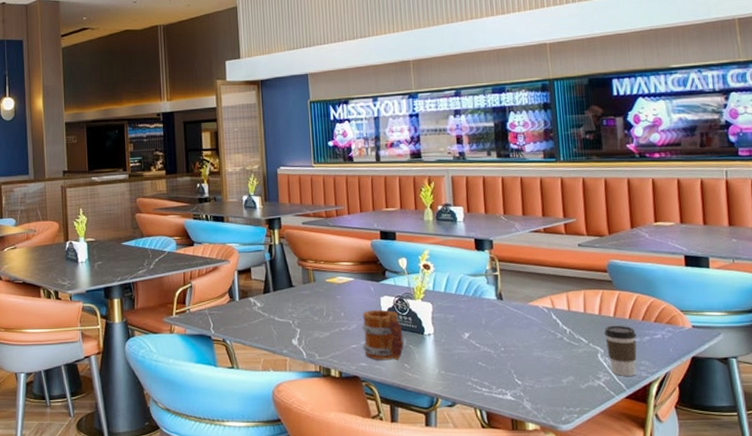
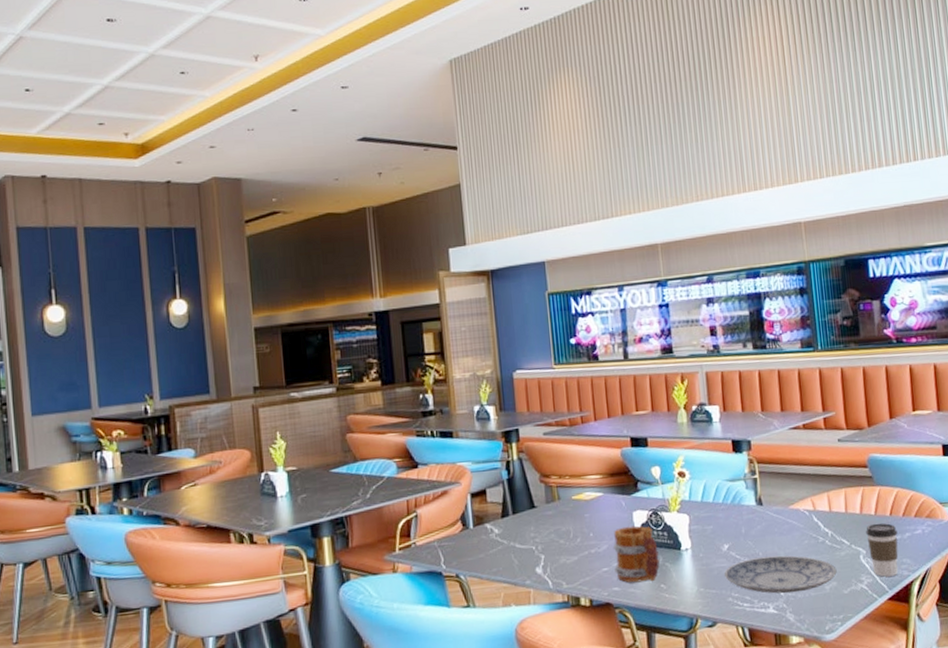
plate: none [465,347,574,383] -> present [725,555,837,594]

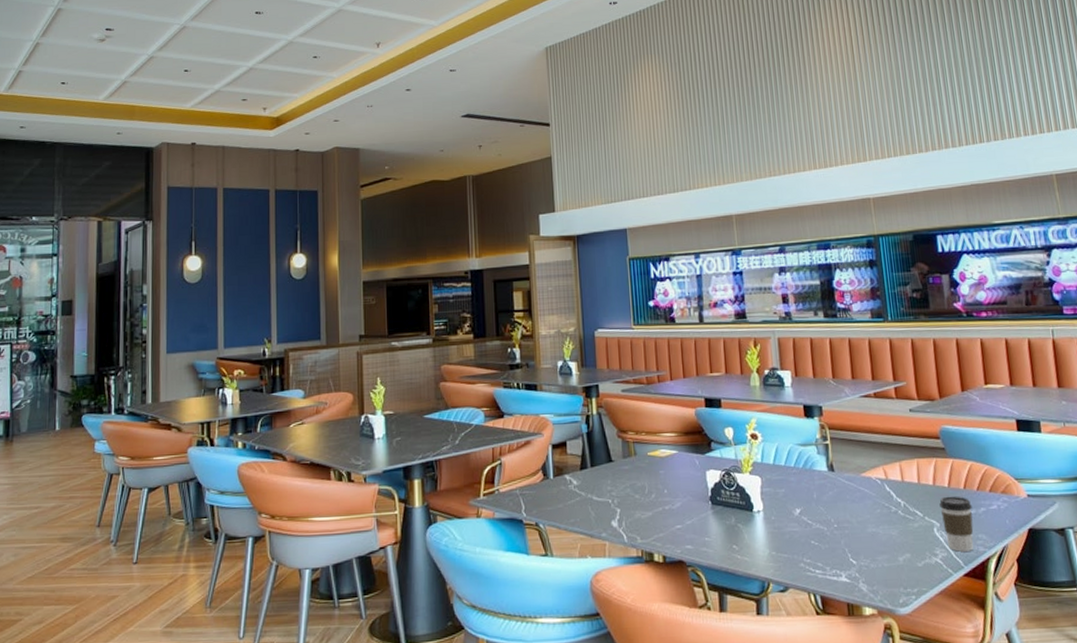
mug: present [612,525,660,583] -> none [686,484,732,542]
plate: present [725,555,837,594] -> none [796,523,910,563]

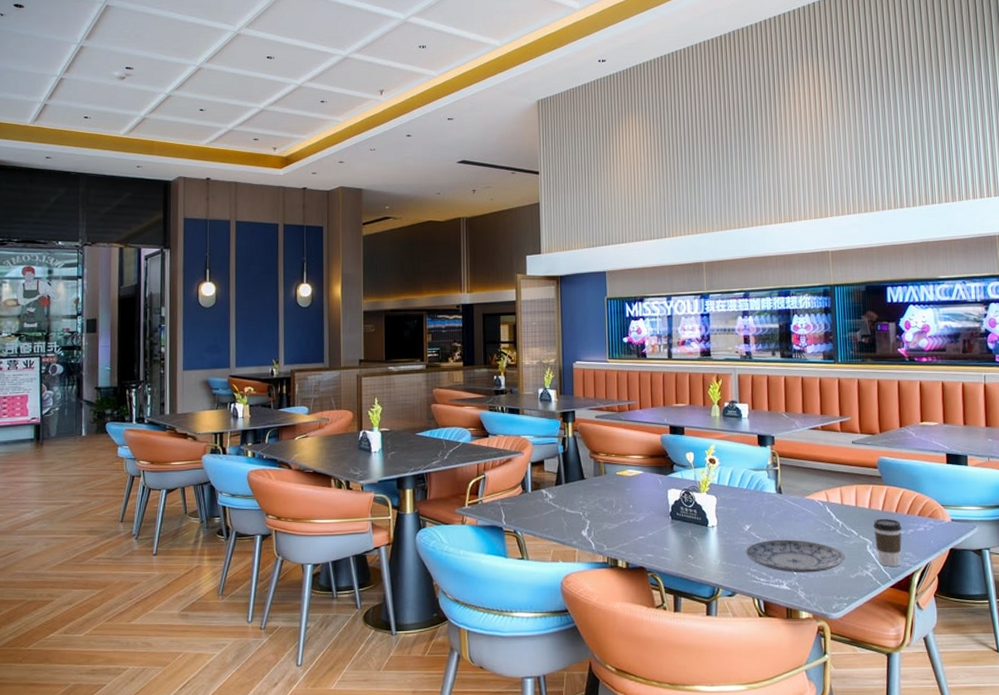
plate: none [796,523,910,563] -> present [745,539,845,573]

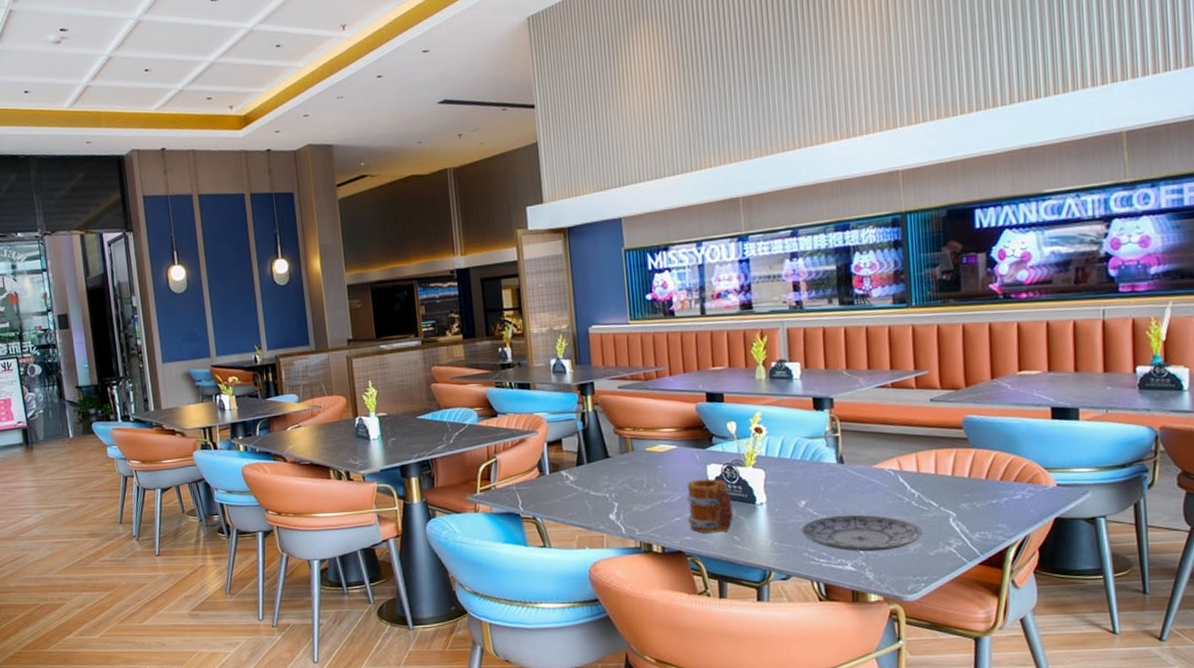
mug: none [649,502,688,552] -> present [686,478,733,533]
coffee cup: present [873,518,902,567] -> none [957,486,994,541]

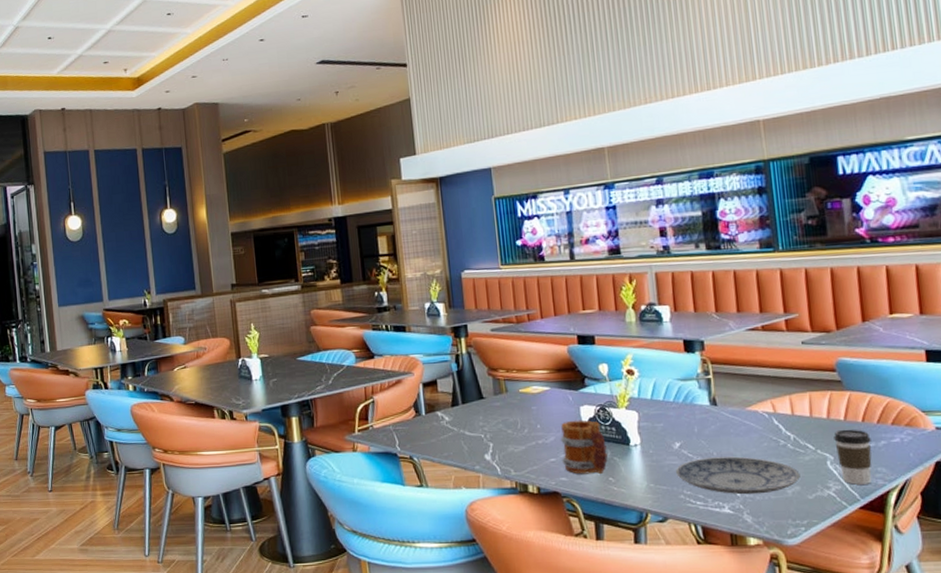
coffee cup: none [957,486,994,541] -> present [834,429,872,485]

